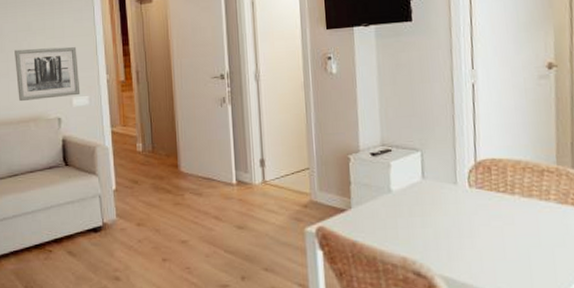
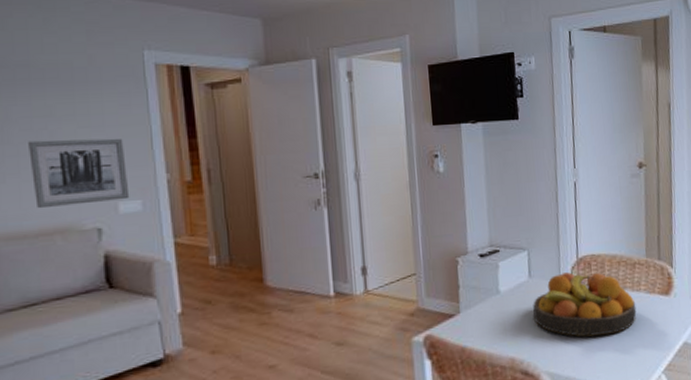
fruit bowl: none [426,176,545,244] -> present [533,272,637,337]

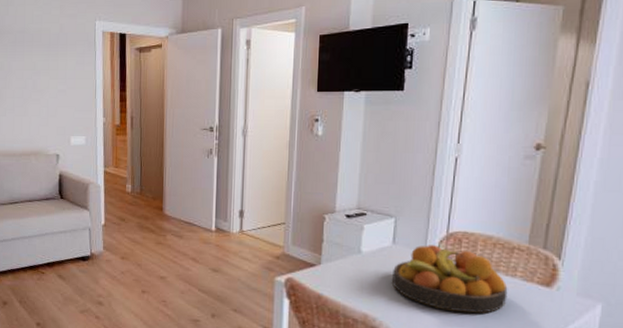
wall art: present [28,138,130,209] -> none [20,87,78,136]

